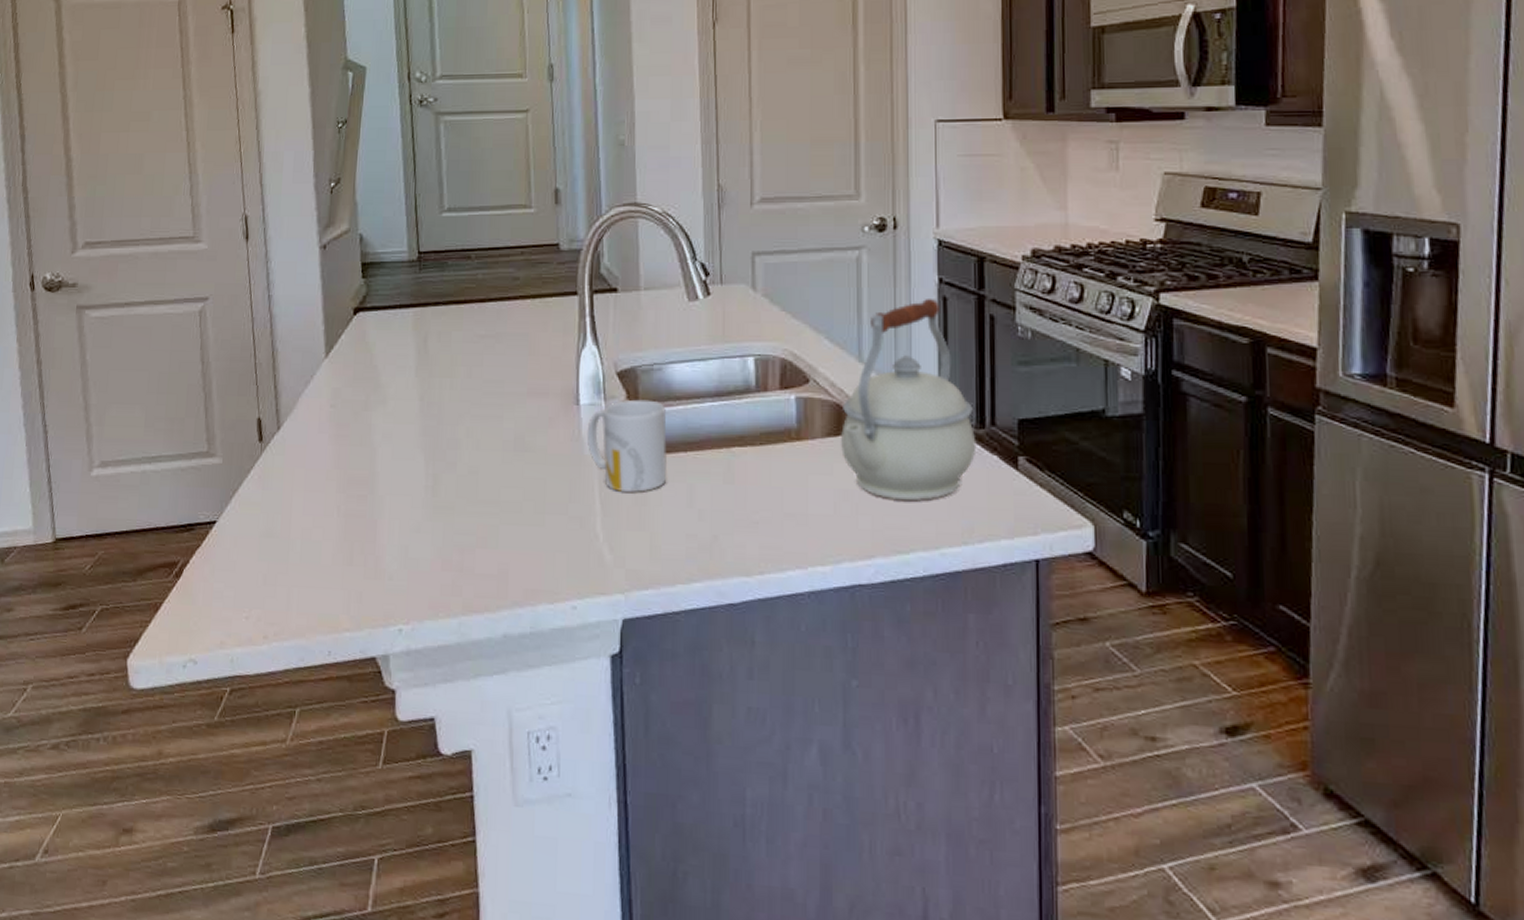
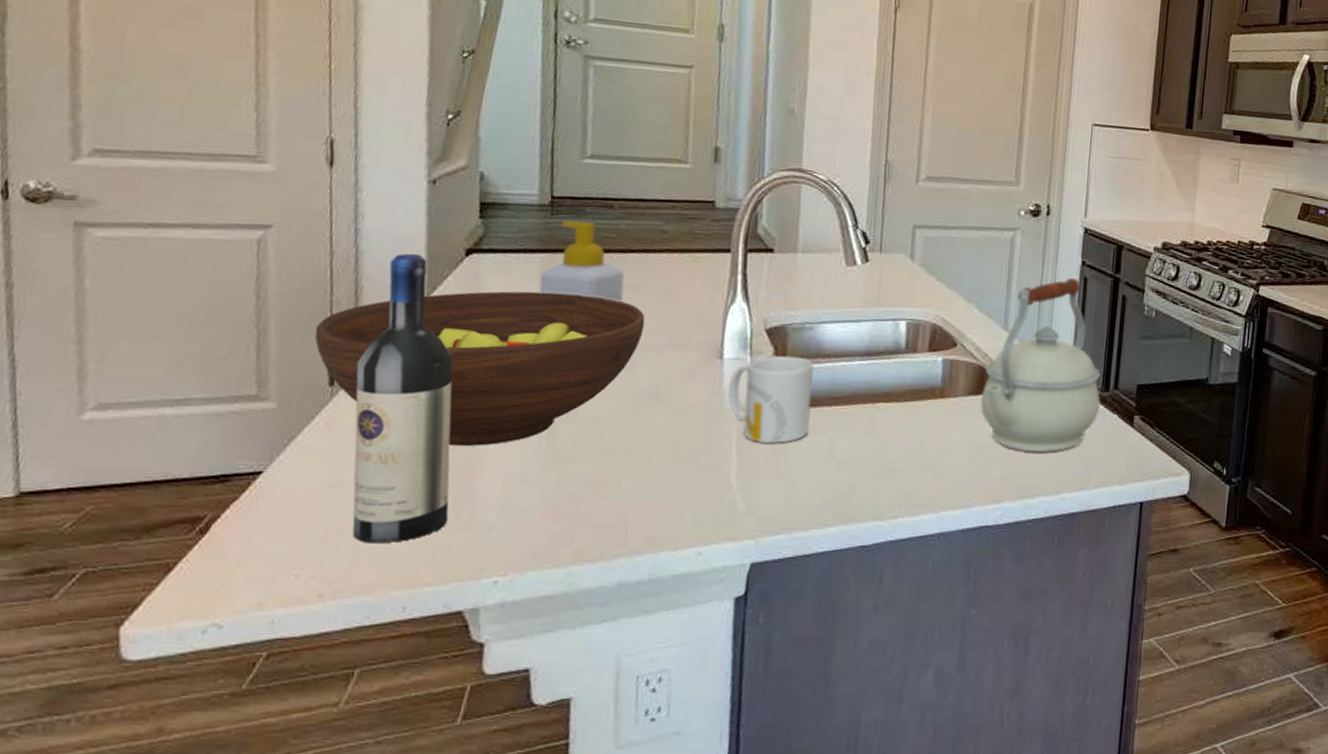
fruit bowl: none [245,345,507,498] -> present [315,291,645,447]
wine bottle: none [278,315,358,590] -> present [352,253,453,544]
soap bottle: none [415,275,486,352] -> present [539,221,625,303]

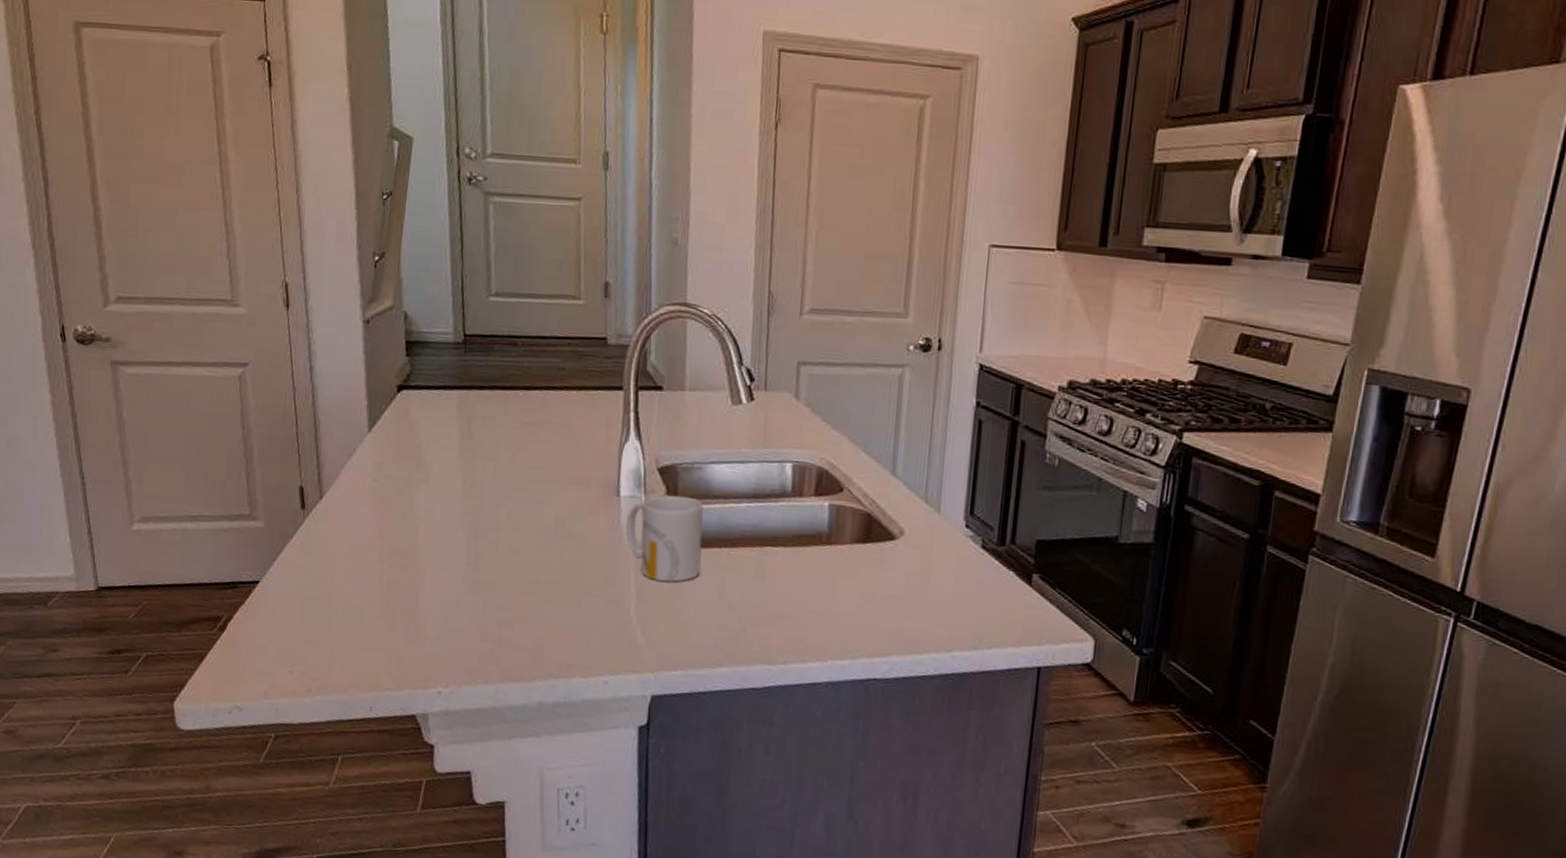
fruit bowl: present [315,291,645,447] -> none [287,425,550,569]
wine bottle: present [352,253,453,544] -> none [320,389,399,651]
soap bottle: present [539,221,625,303] -> none [459,358,531,439]
kettle: present [981,277,1101,453] -> none [868,419,996,608]

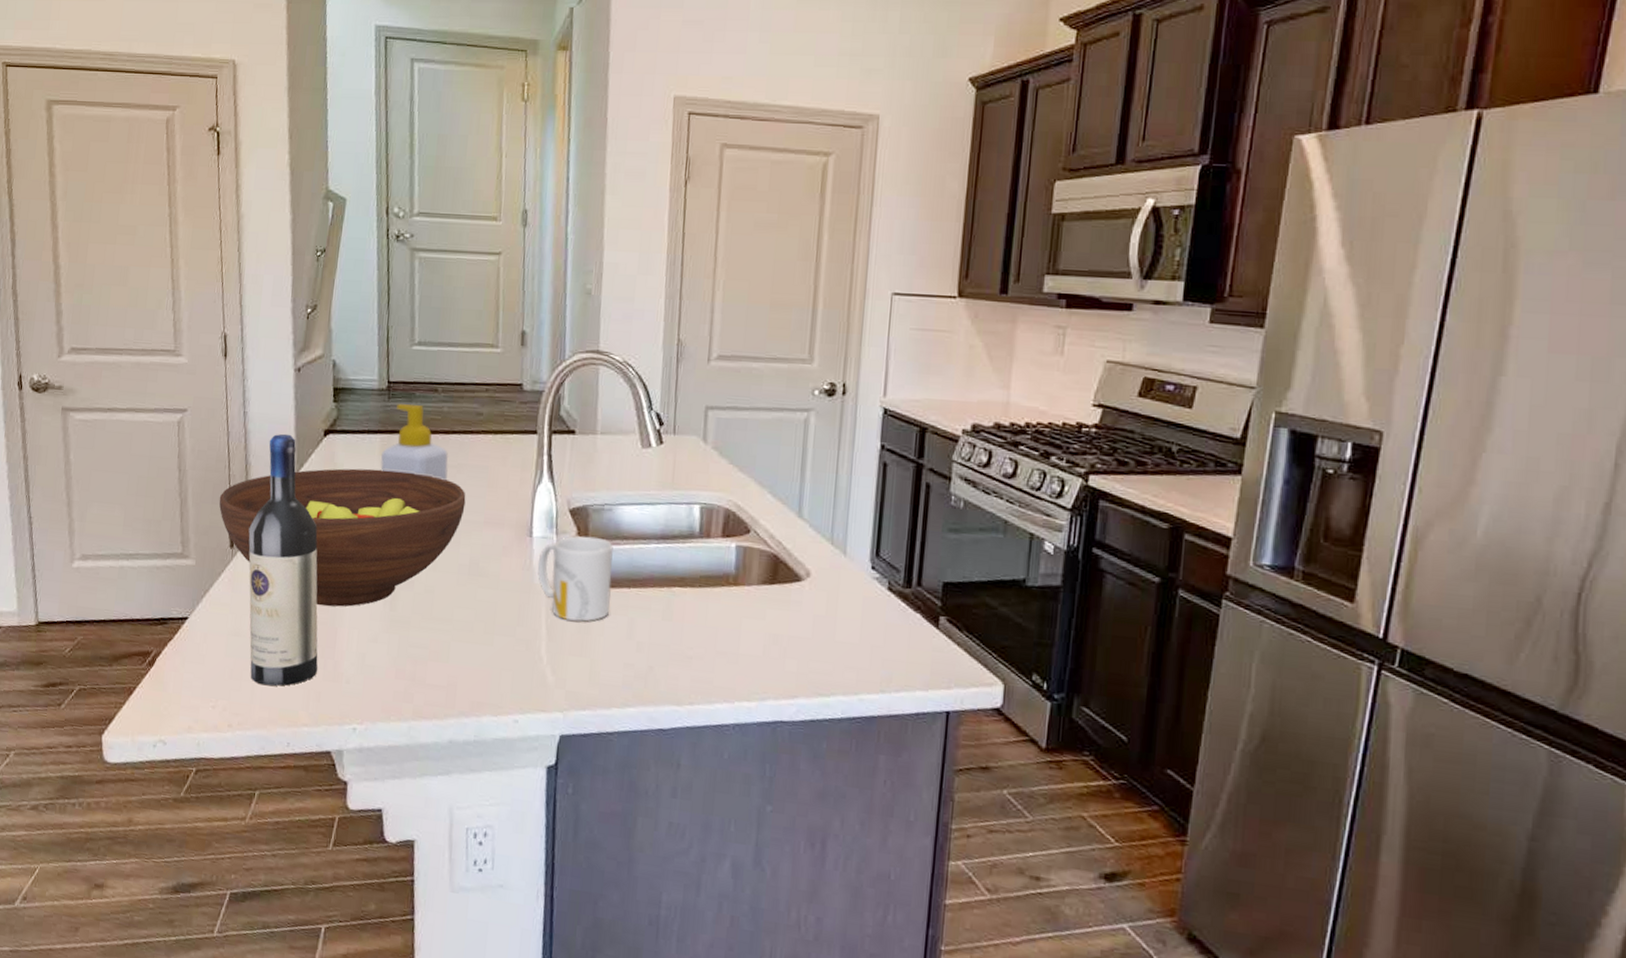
fruit bowl: none [287,425,550,569] -> present [219,468,466,607]
wine bottle: none [320,389,399,651] -> present [248,433,318,687]
soap bottle: none [459,358,531,439] -> present [380,404,449,481]

